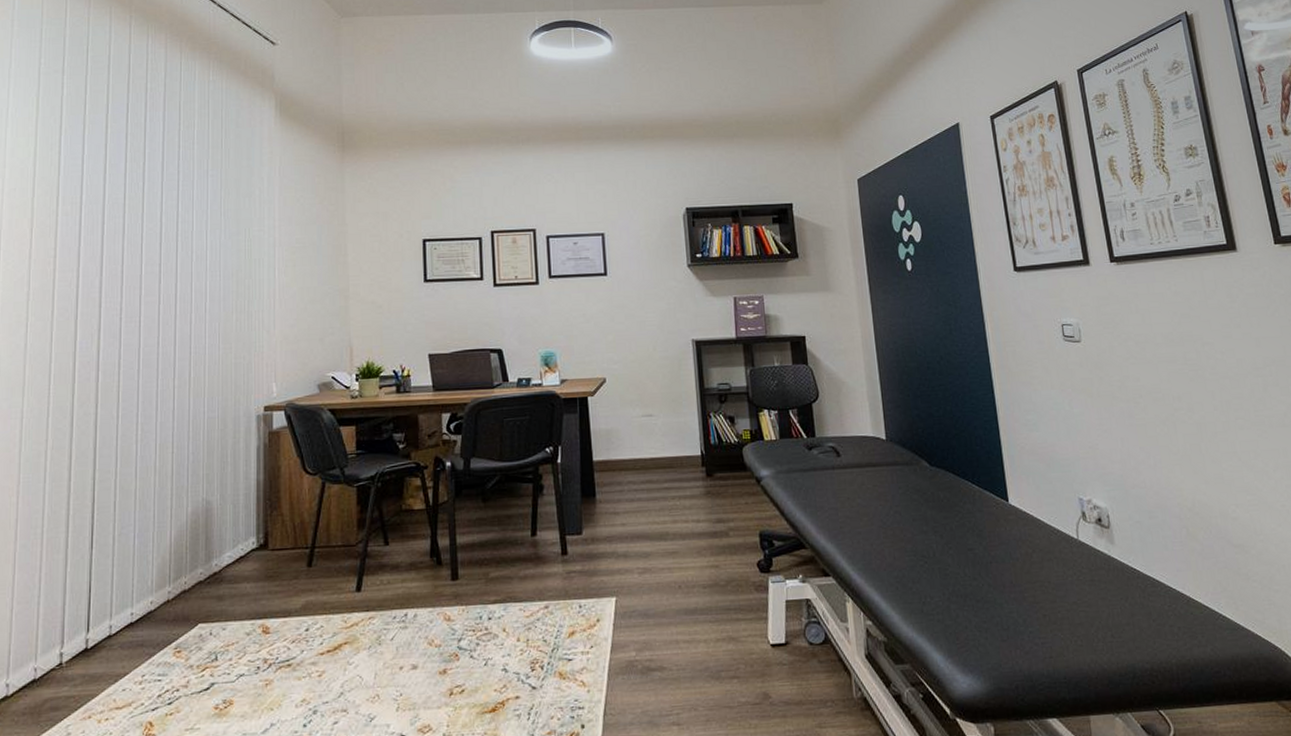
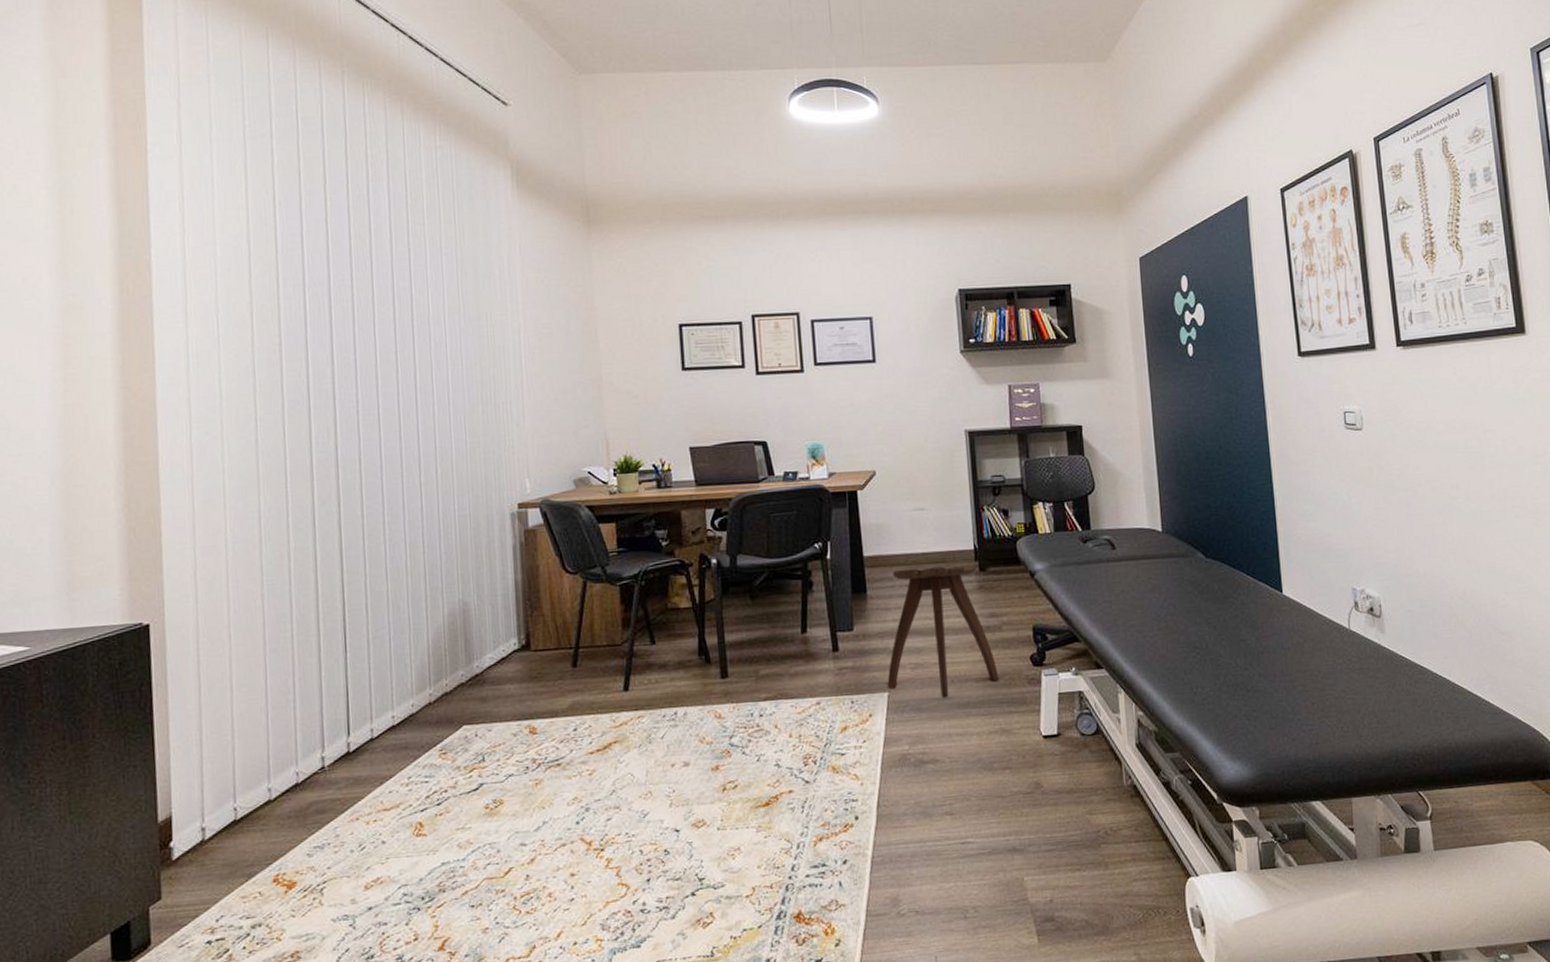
stool: none [615,471,727,604] -> present [887,565,1000,699]

